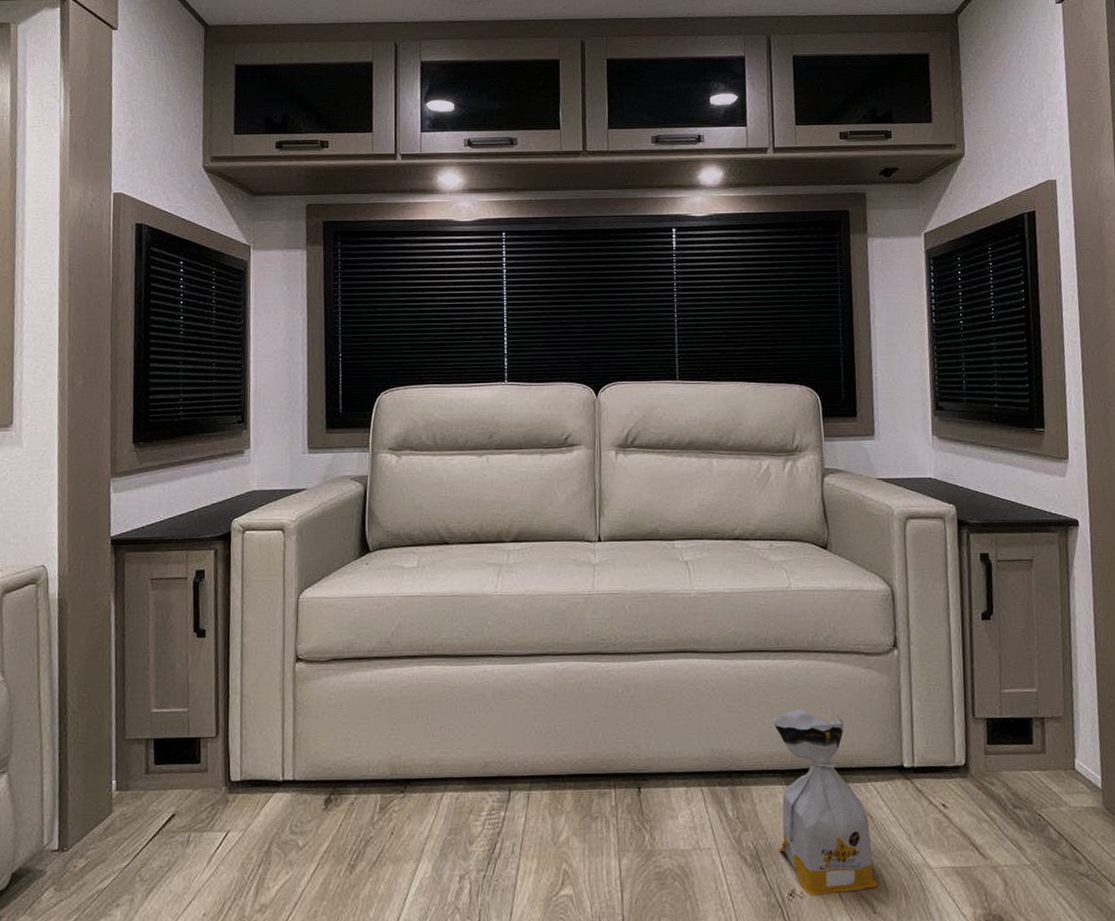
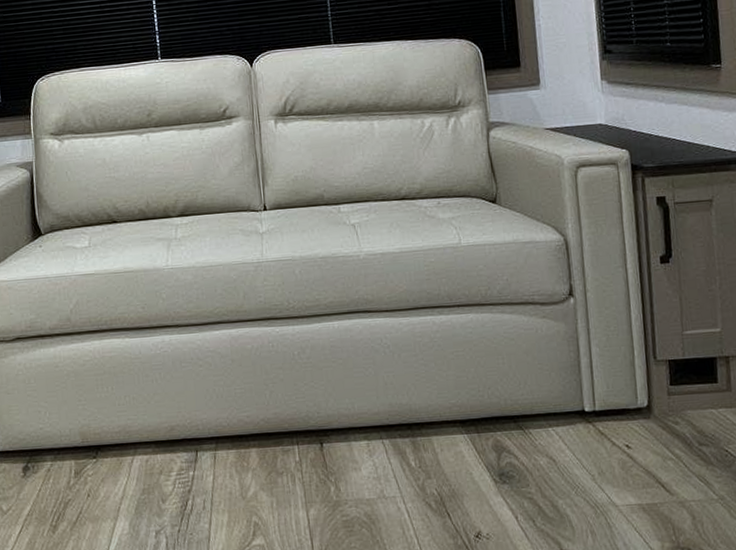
bag: present [773,710,878,896] -> none [450,361,564,537]

